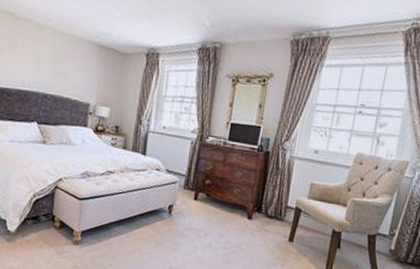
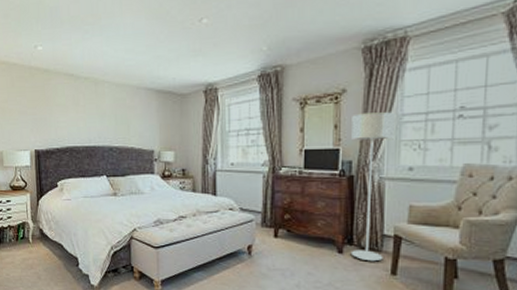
floor lamp: none [258,97,311,229] -> present [350,112,396,262]

